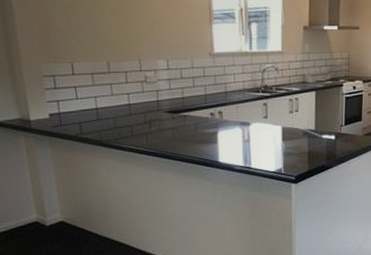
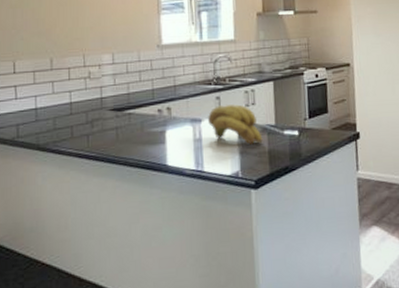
banana bunch: none [256,111,304,146] -> present [208,104,263,145]

